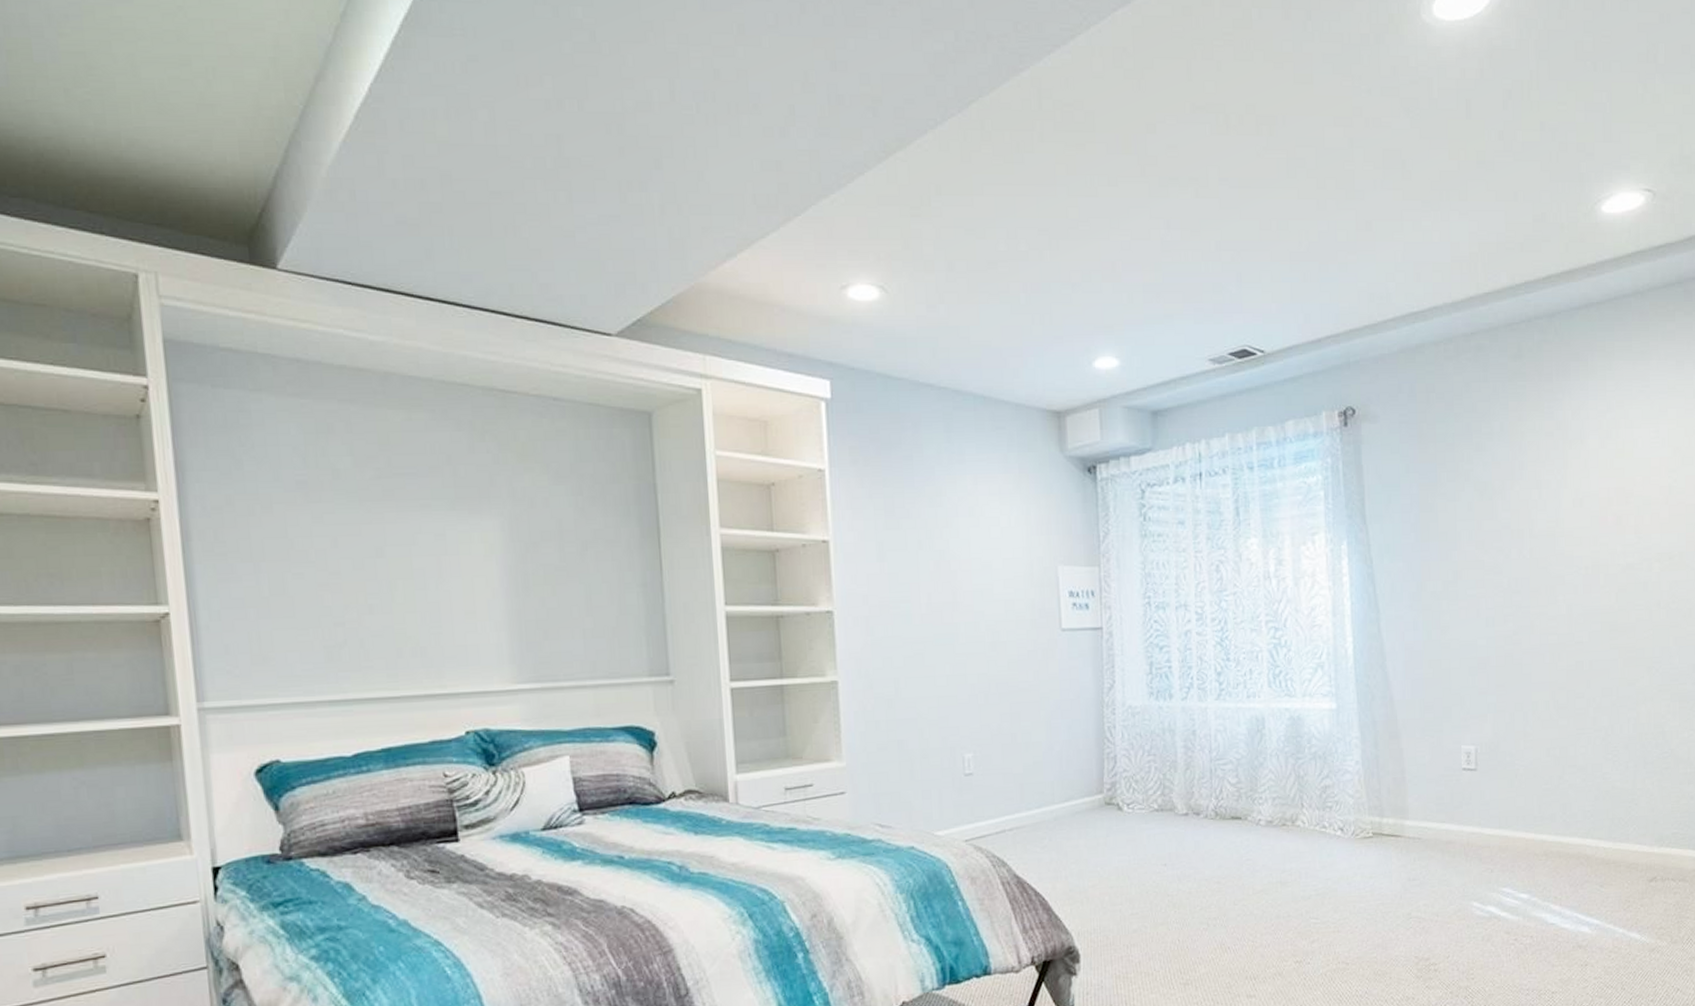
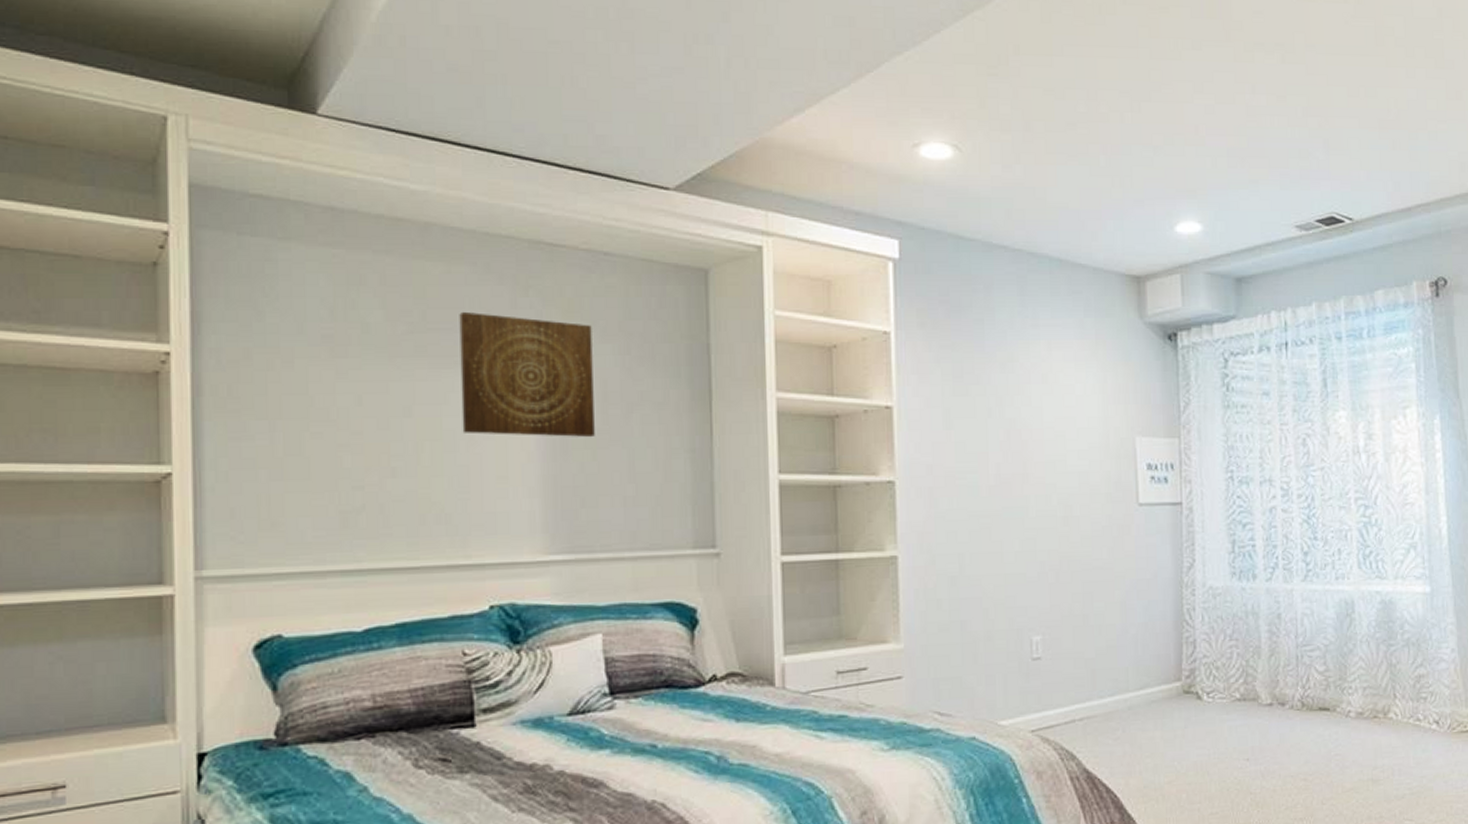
wall art: none [422,456,553,575] -> present [459,311,595,438]

